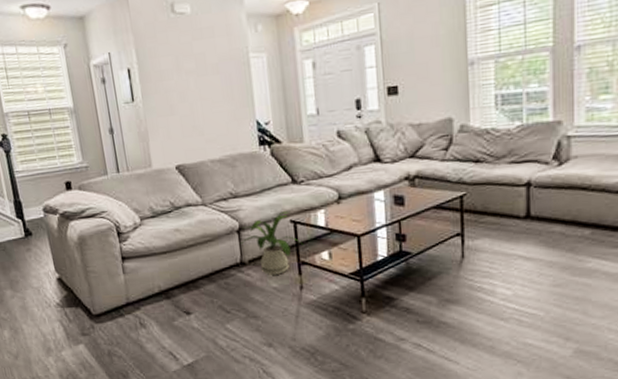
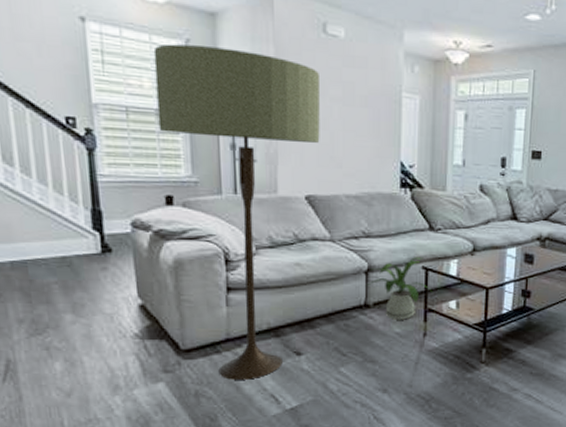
floor lamp: none [41,43,182,340] -> present [153,43,321,380]

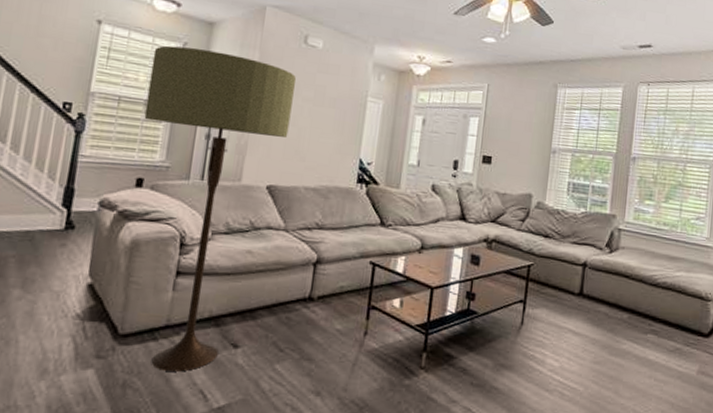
house plant: present [366,257,433,320] -> none [312,251,378,316]

